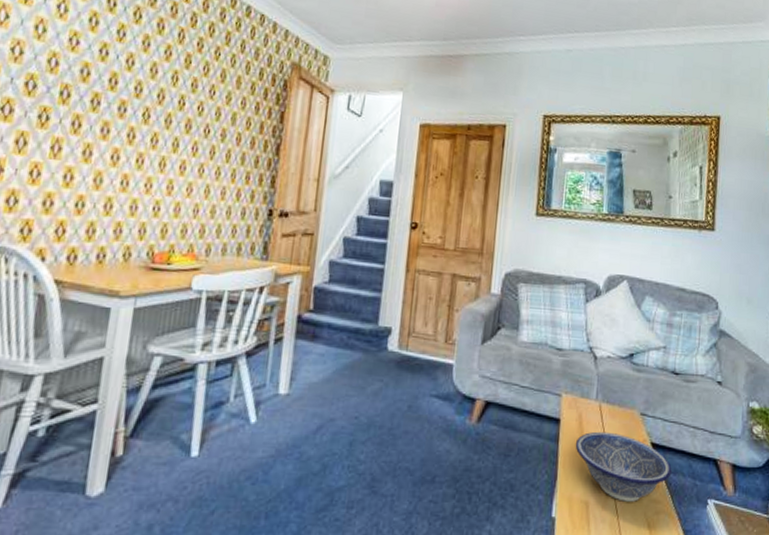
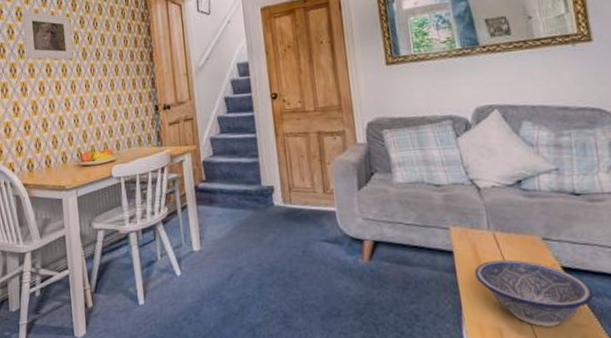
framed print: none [100,50,180,130] -> present [22,11,74,60]

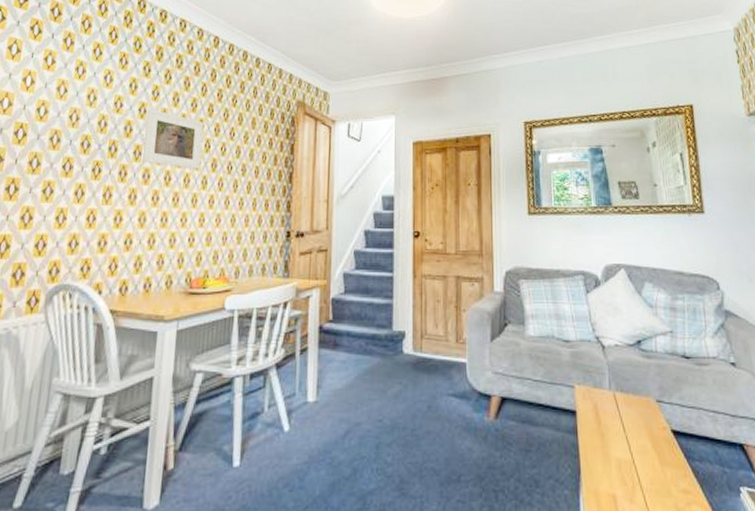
decorative bowl: present [474,259,594,327] -> none [594,421,698,493]

